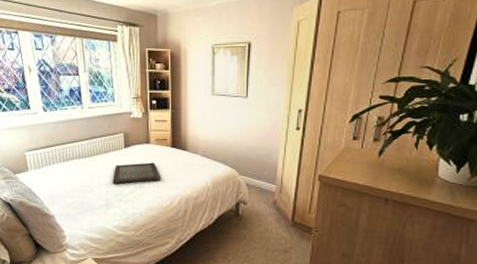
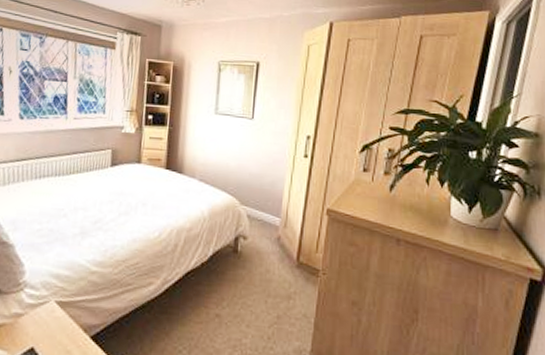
serving tray: present [113,162,162,184] -> none [92,185,151,209]

